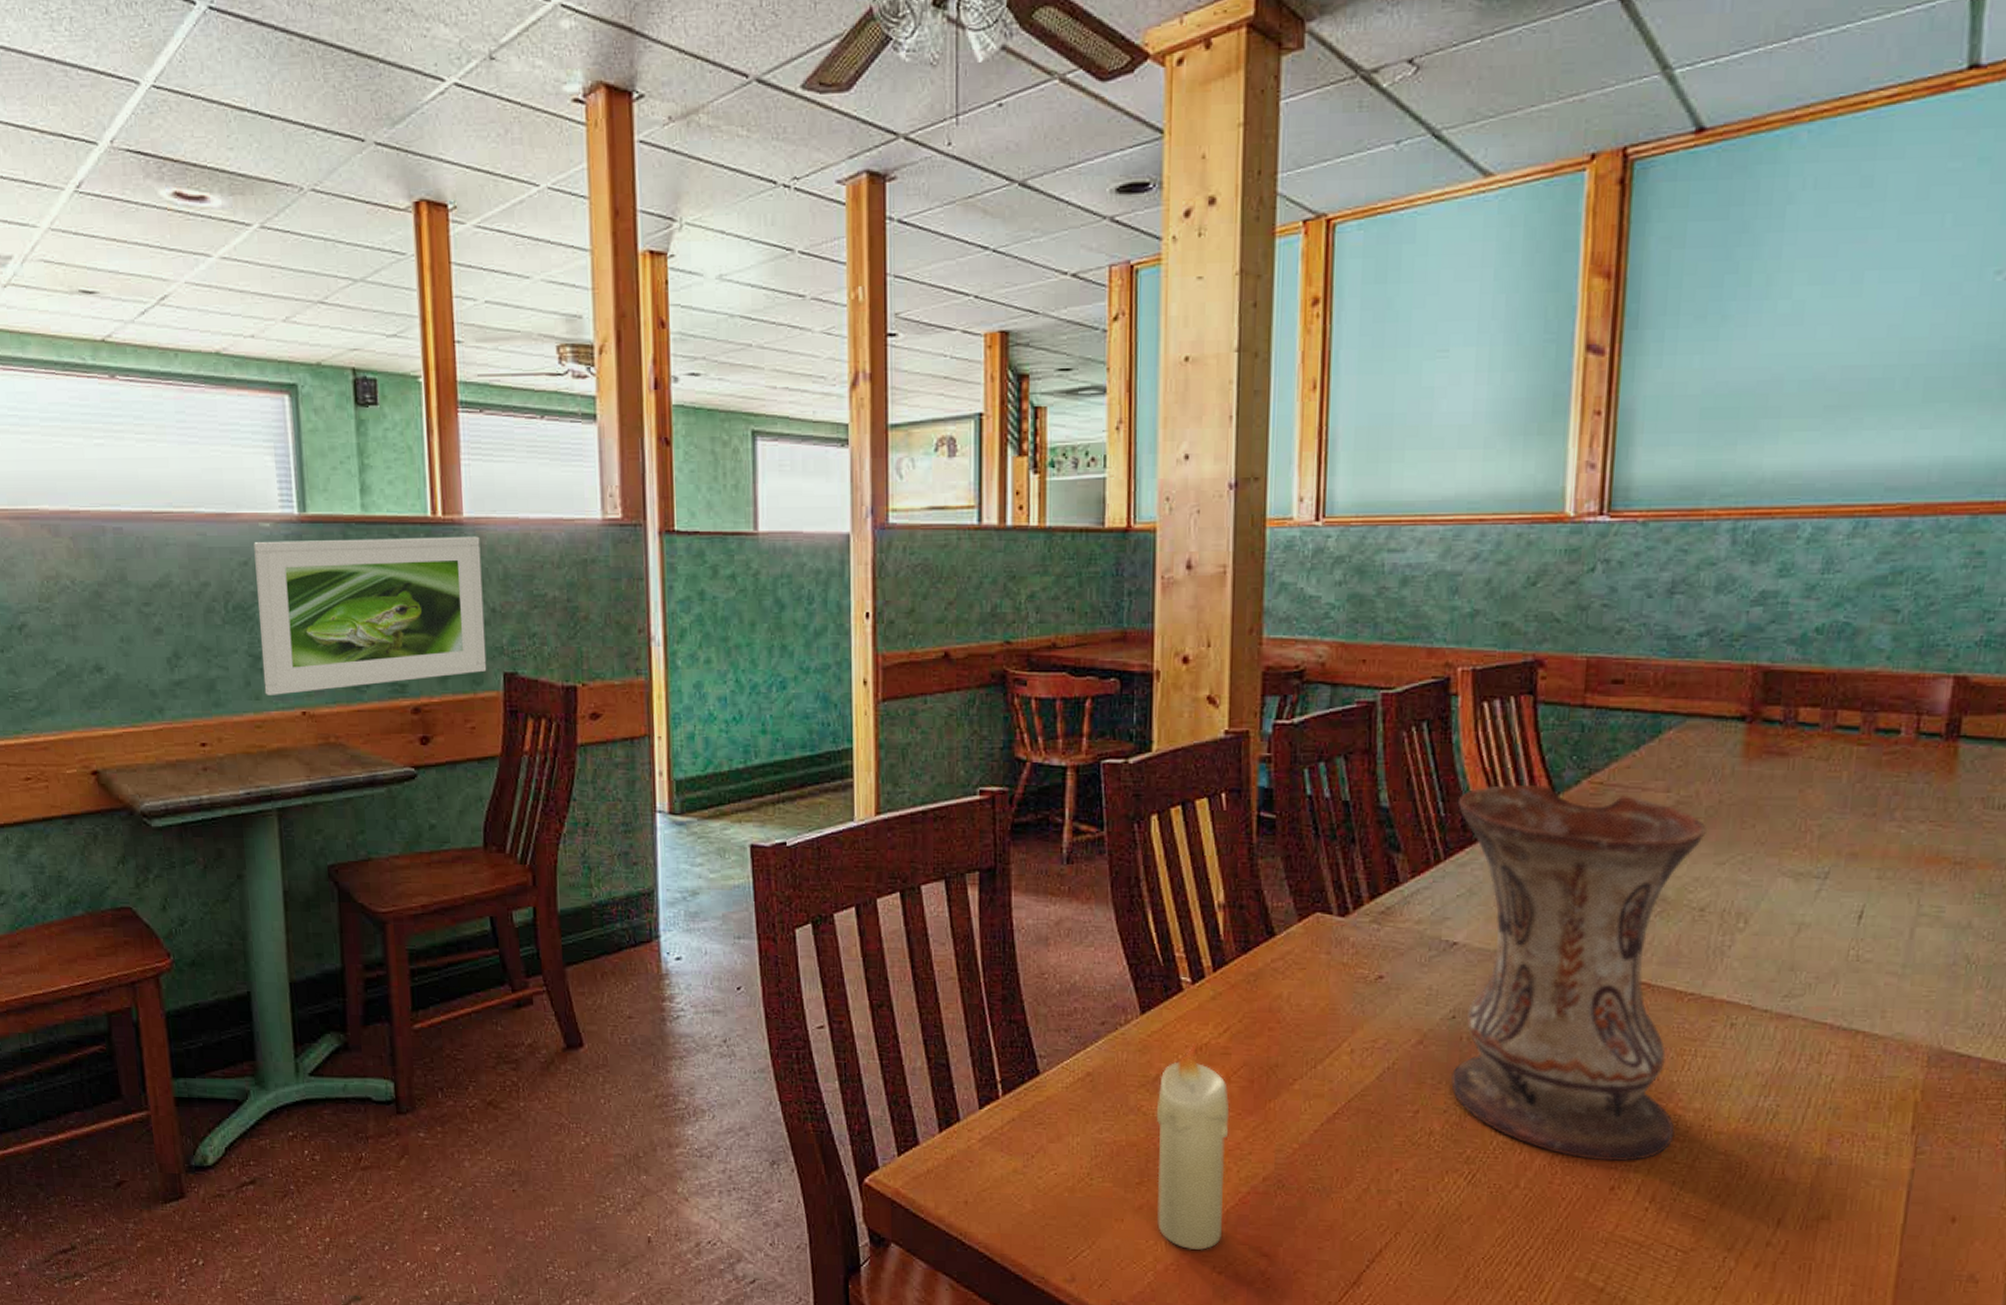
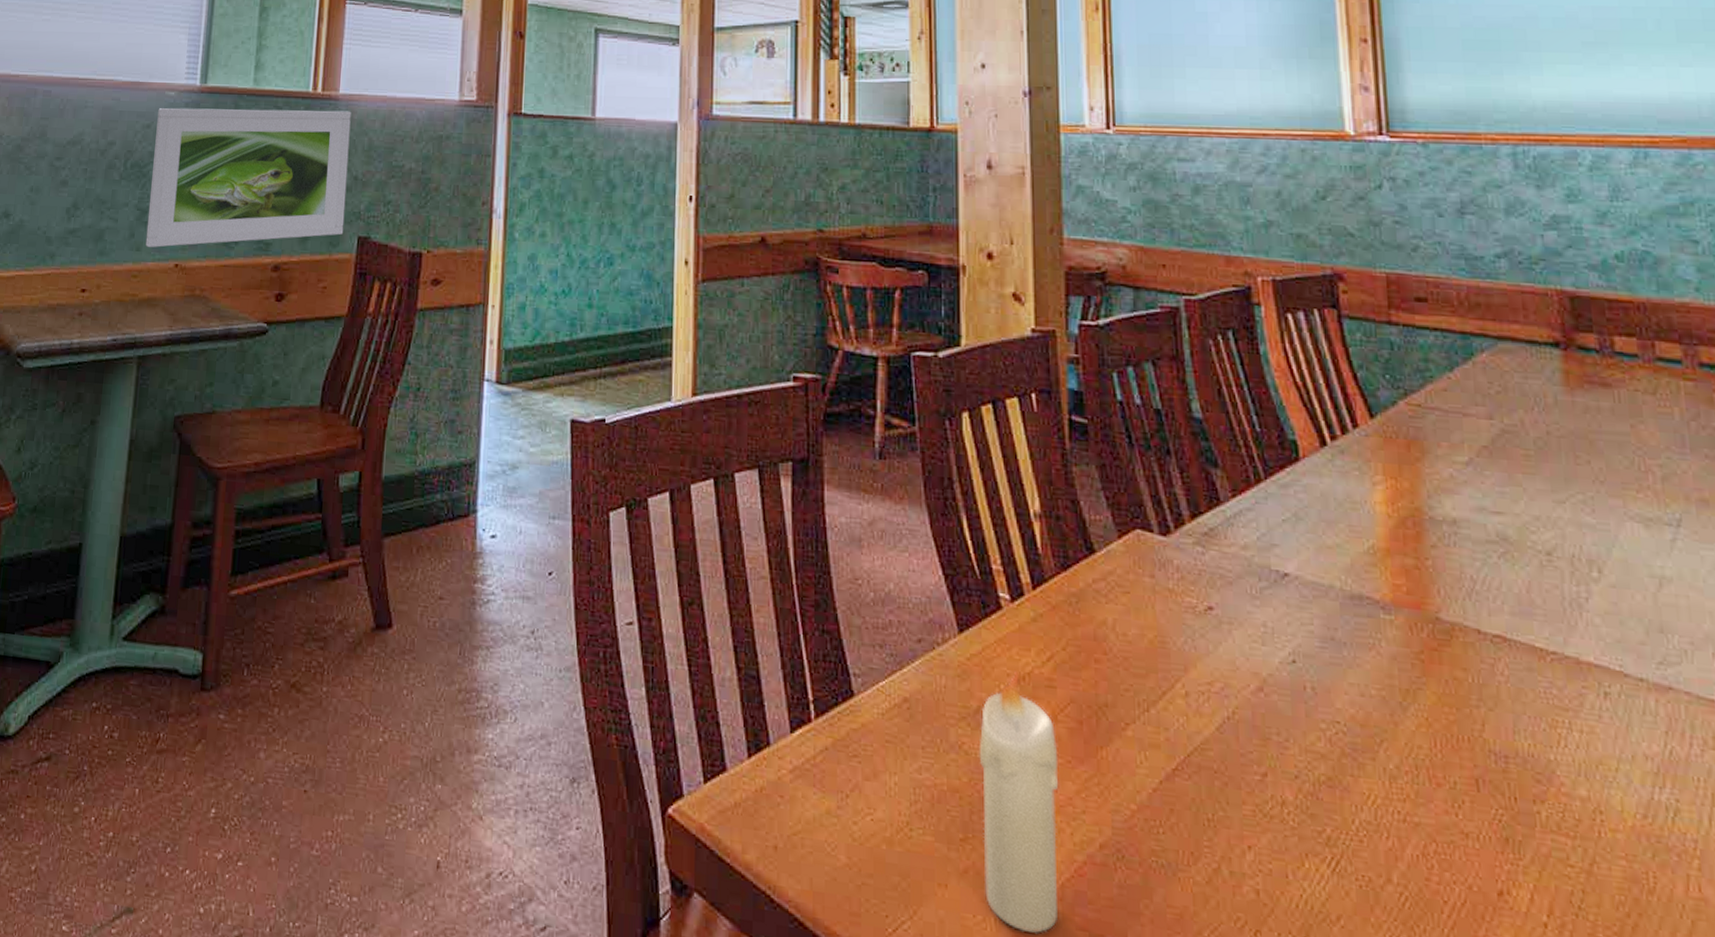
vase: present [1451,784,1706,1162] -> none [1272,401,1563,860]

